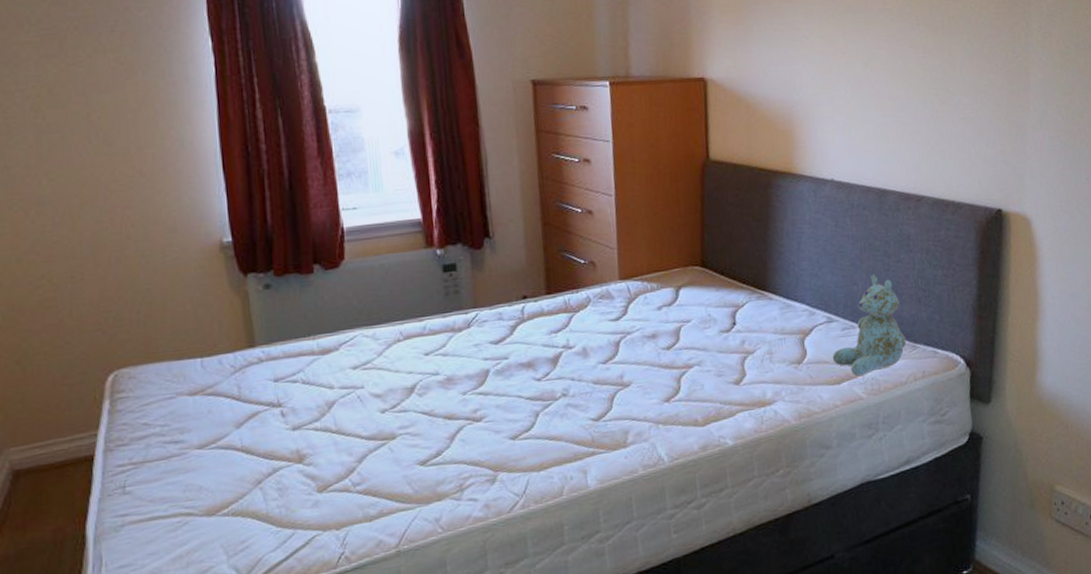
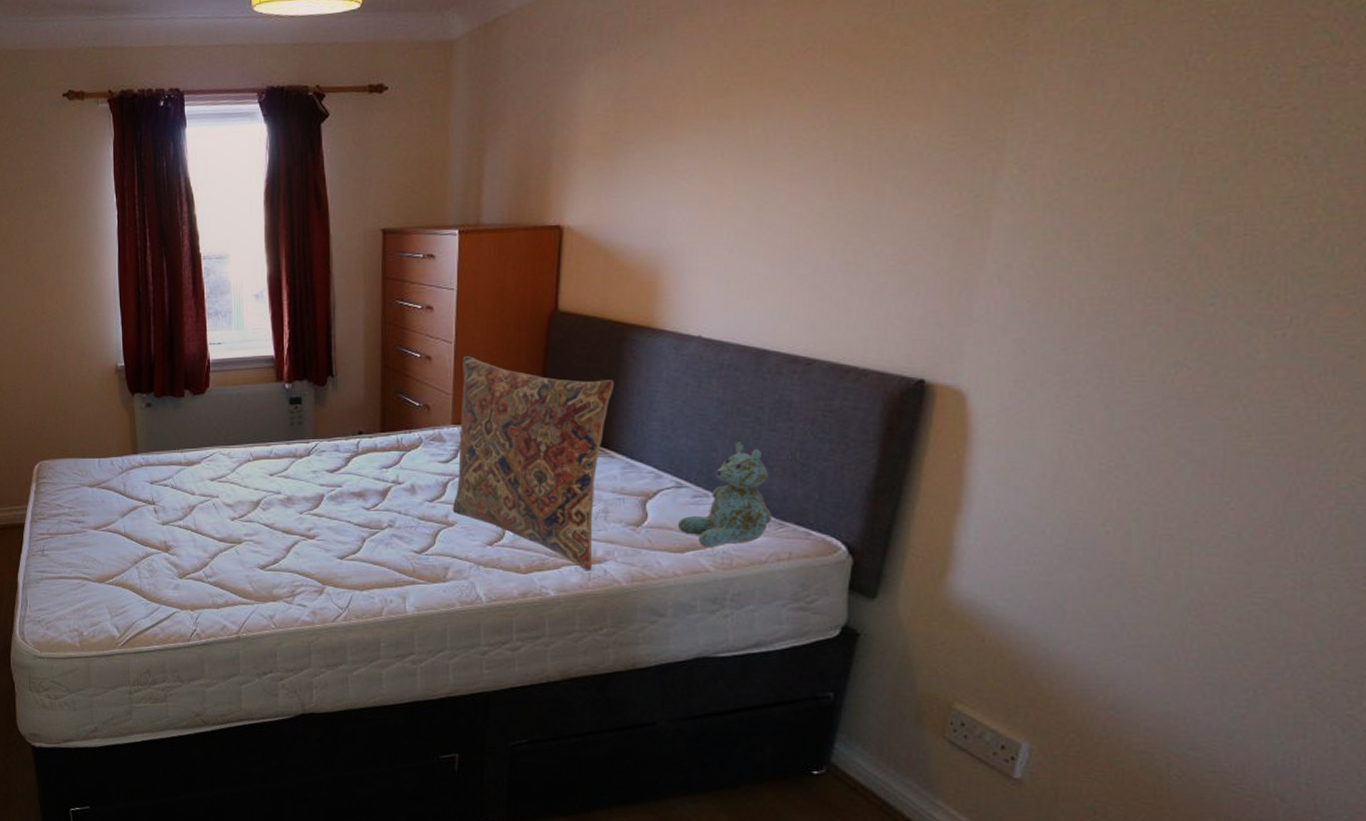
pillow: none [624,208,766,415] -> present [452,355,615,571]

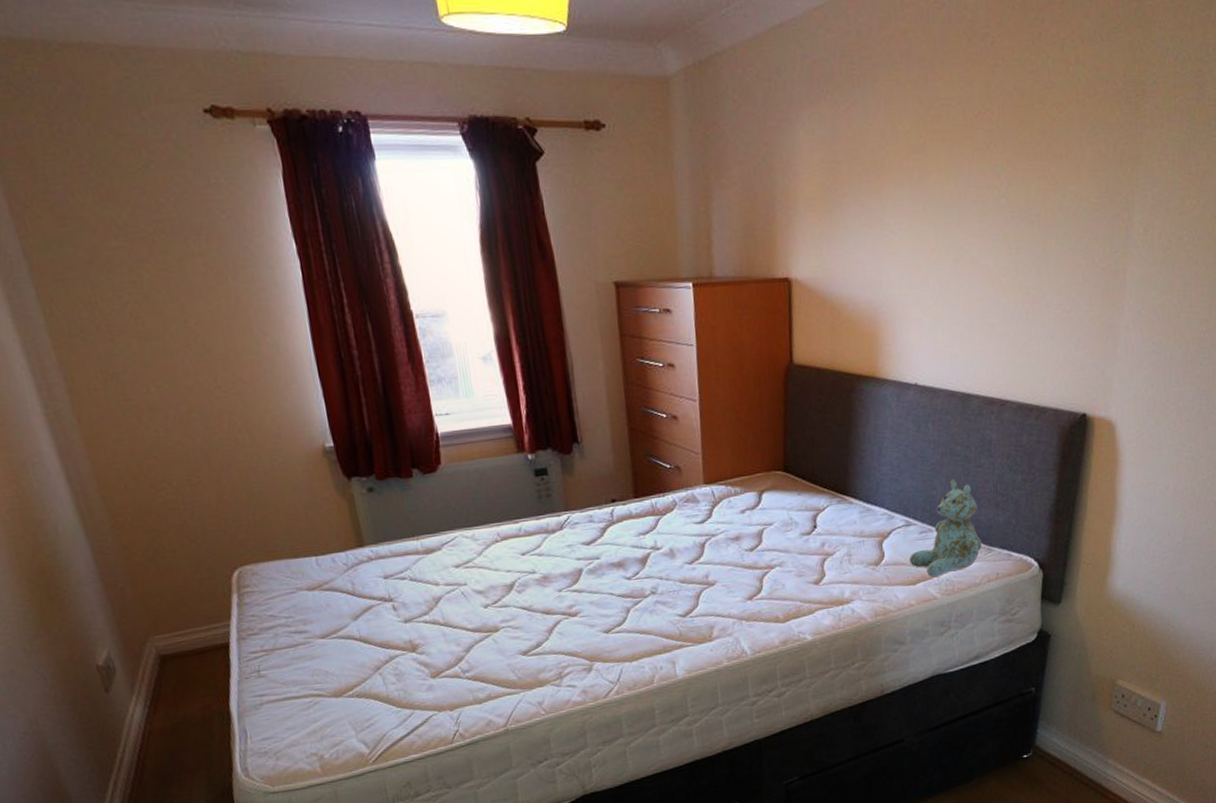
pillow: present [452,355,615,571] -> none [708,413,848,613]

